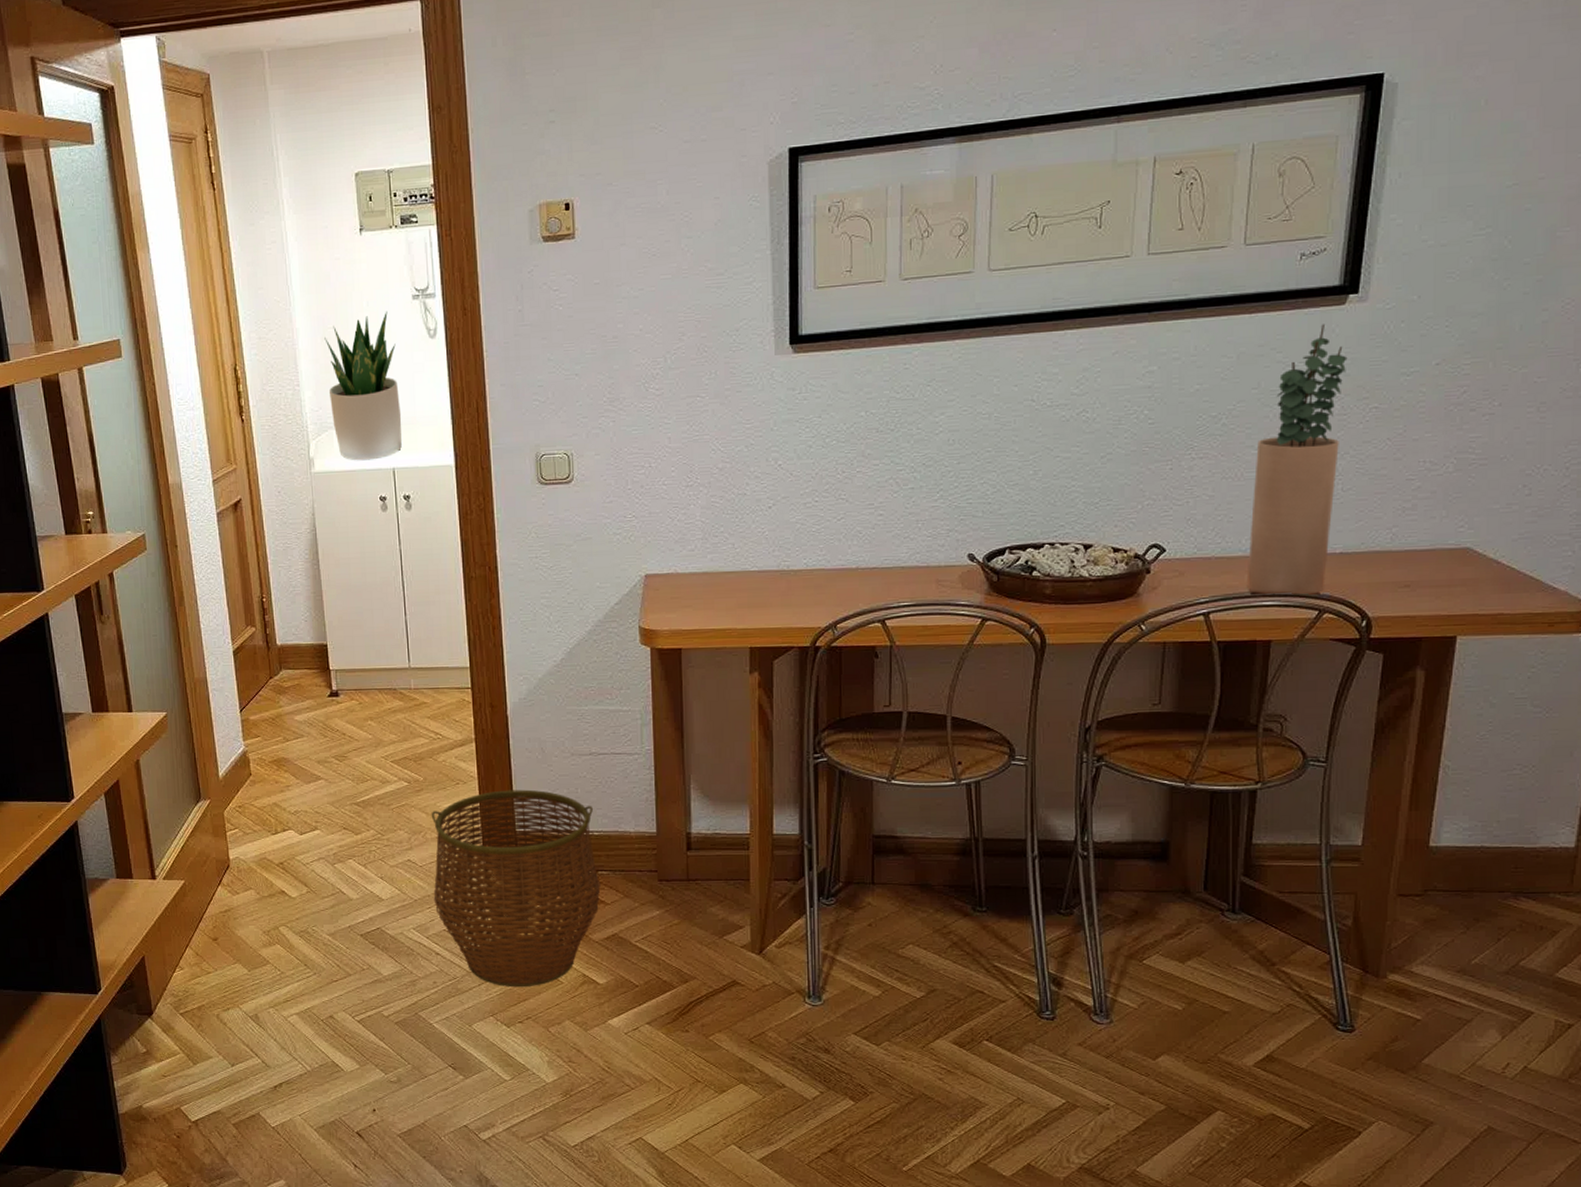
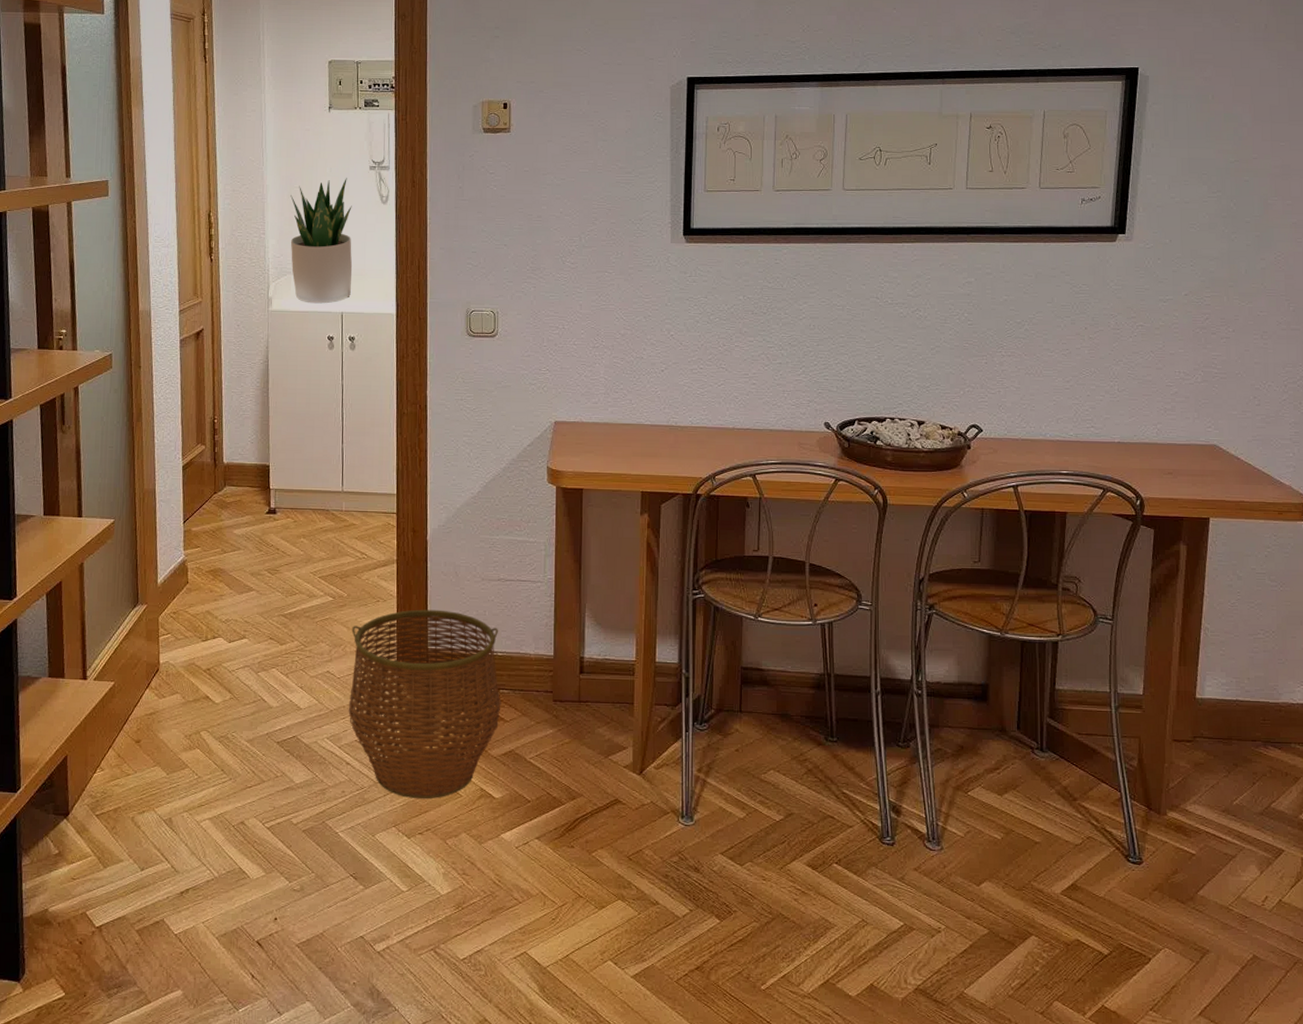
vase: present [1246,324,1348,597] -> none [1046,256,1119,478]

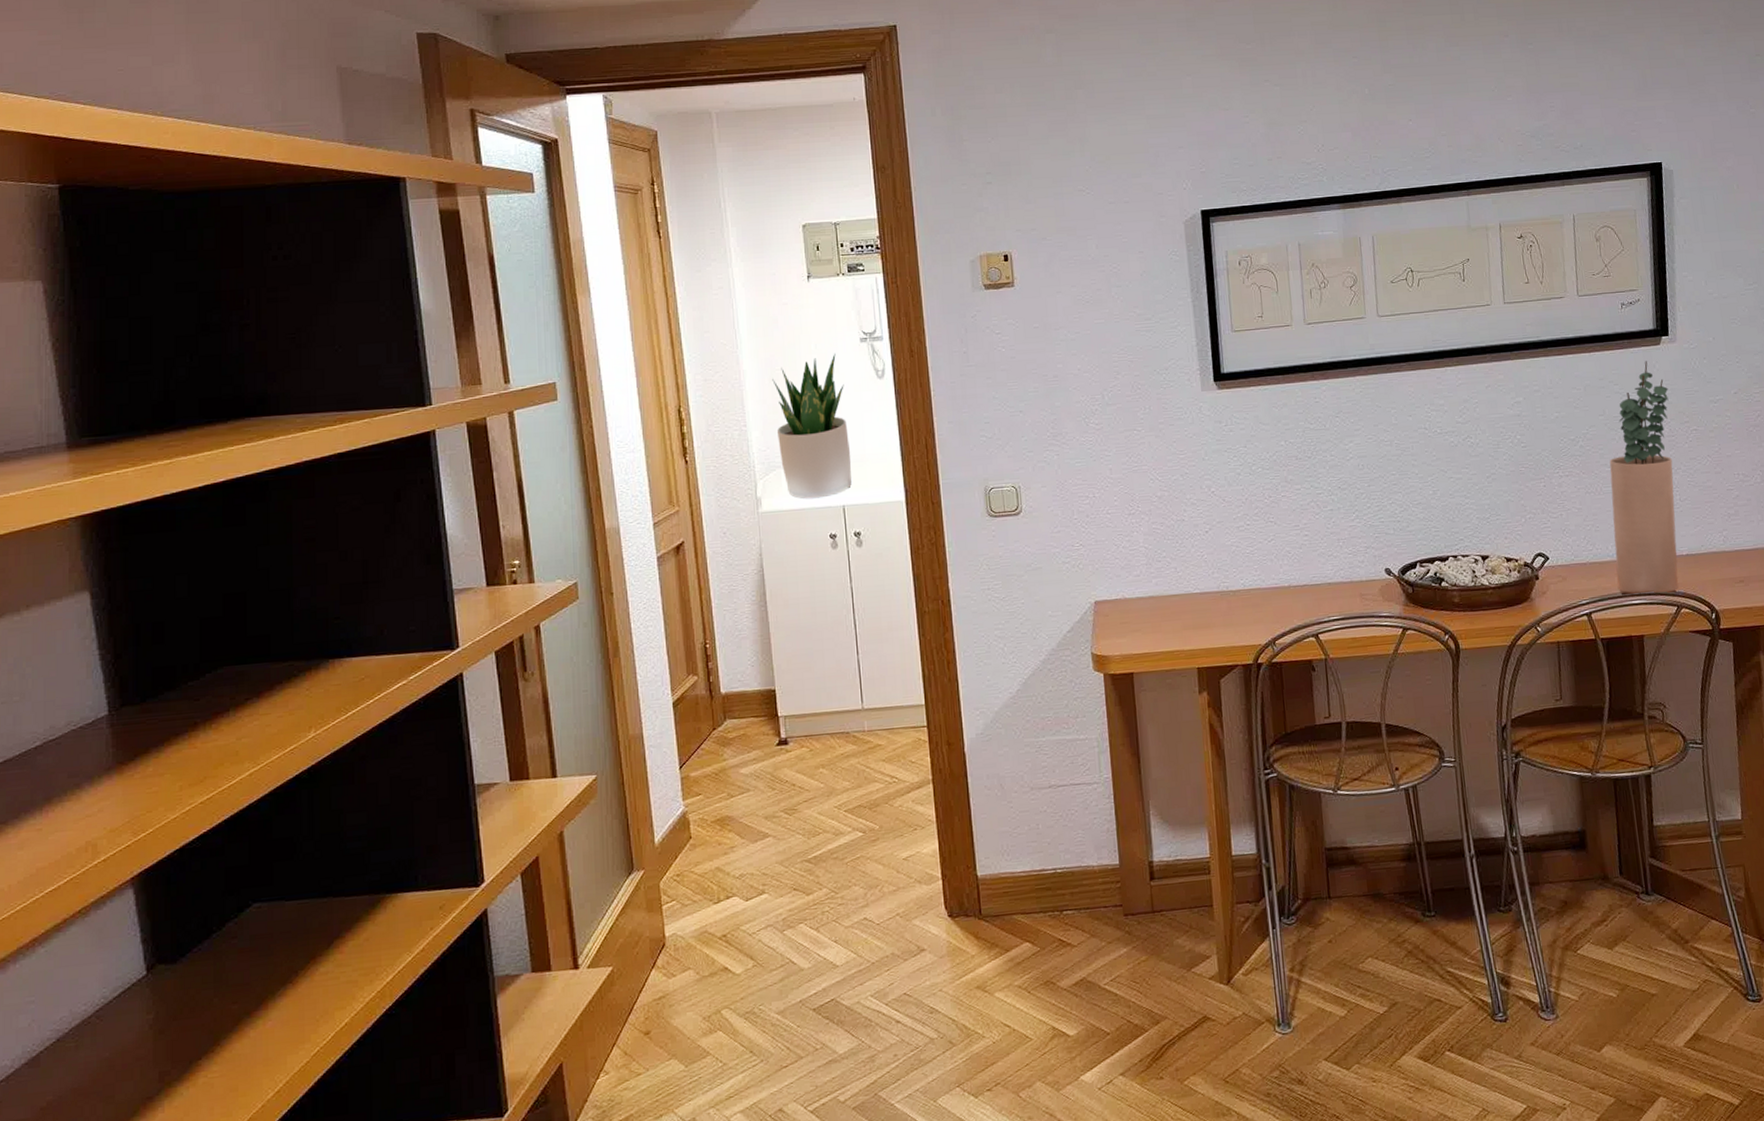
basket: present [348,609,501,798] -> none [888,829,1067,1051]
vase: none [1046,256,1119,478] -> present [1609,361,1679,596]

